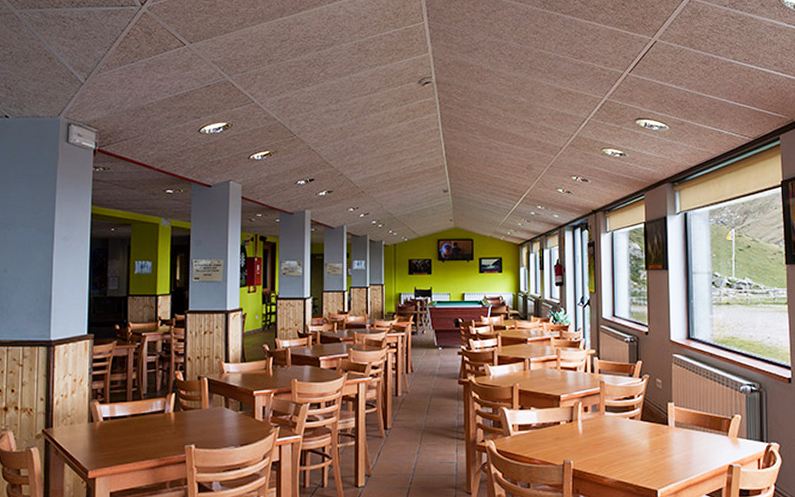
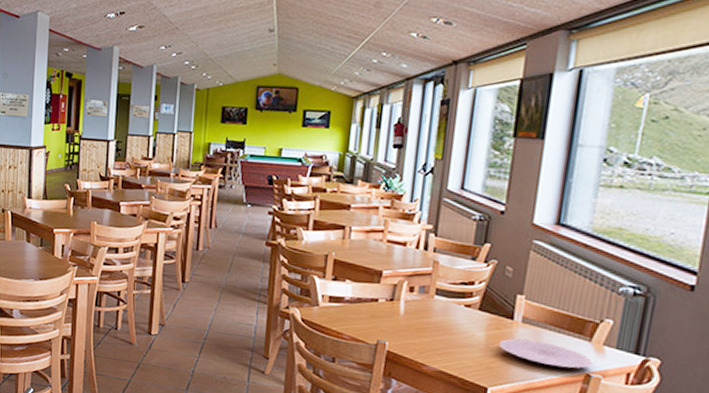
plate: none [660,441,732,462] -> present [498,338,593,368]

